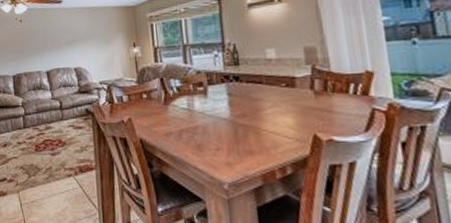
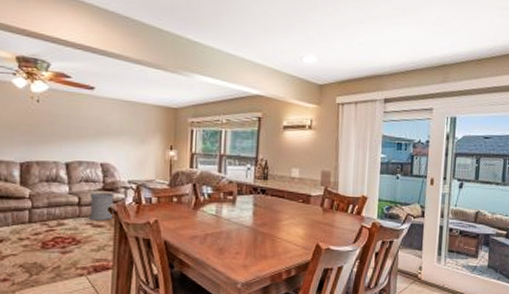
waste bin: none [69,95,91,123] -> present [90,192,114,221]

